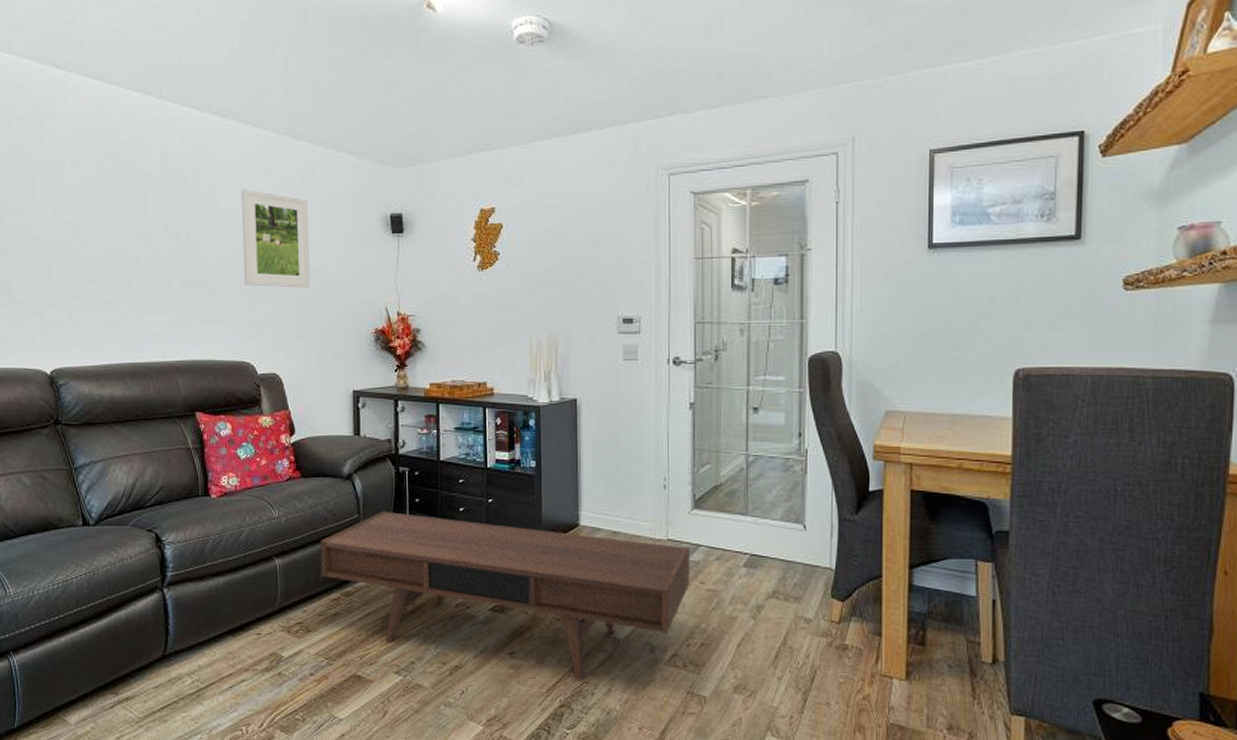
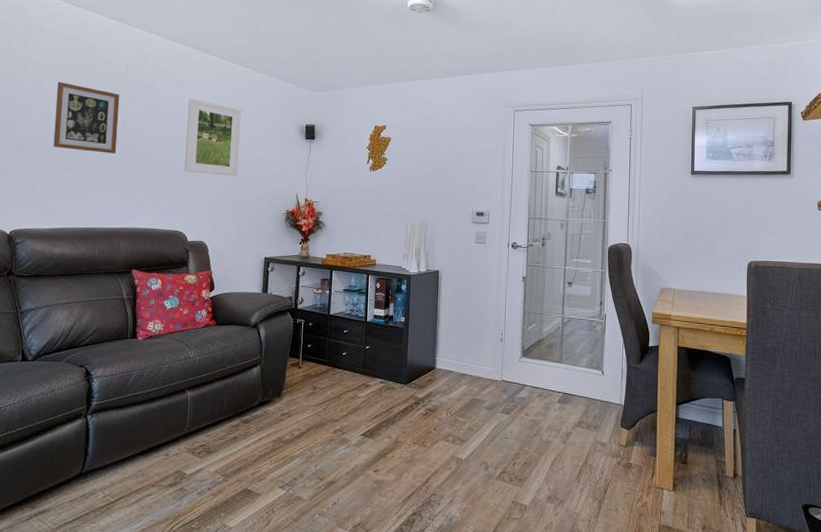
picture frame: none [82,179,161,268] -> present [53,81,120,154]
coffee table: present [320,510,690,682] -> none [225,353,518,494]

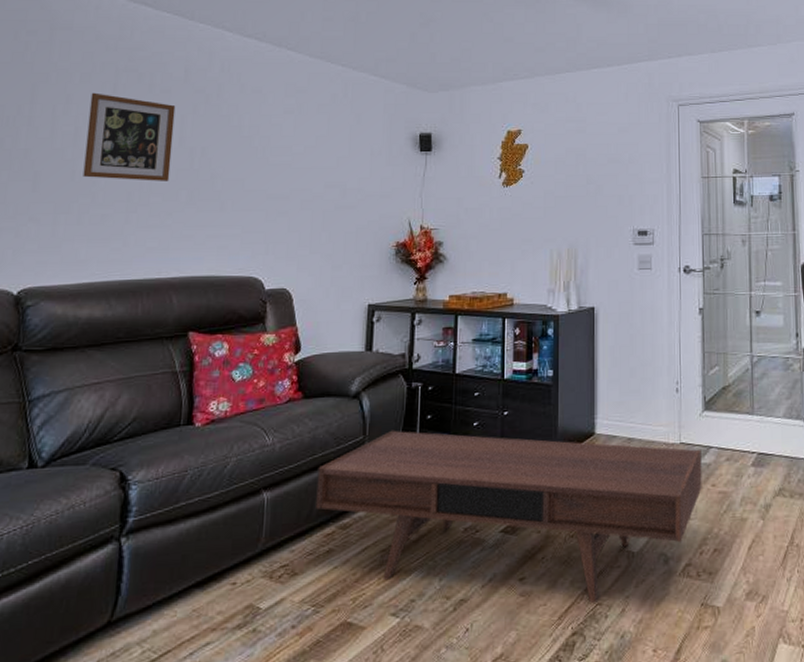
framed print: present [184,98,241,176] -> none [261,106,336,202]
coffee table: none [225,353,518,494] -> present [316,430,702,604]

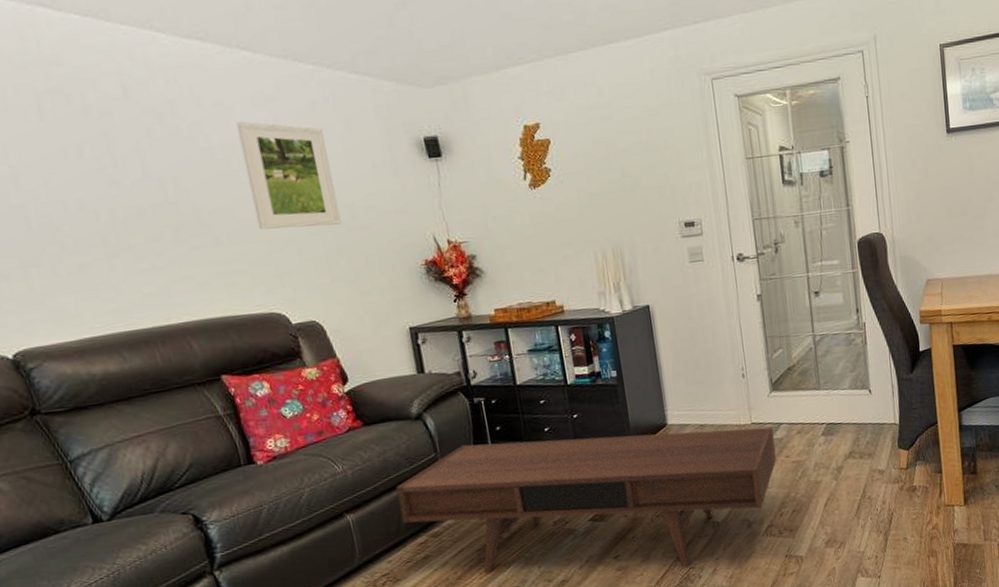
picture frame: present [83,92,176,181] -> none [14,122,146,224]
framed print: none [261,106,336,202] -> present [236,121,342,230]

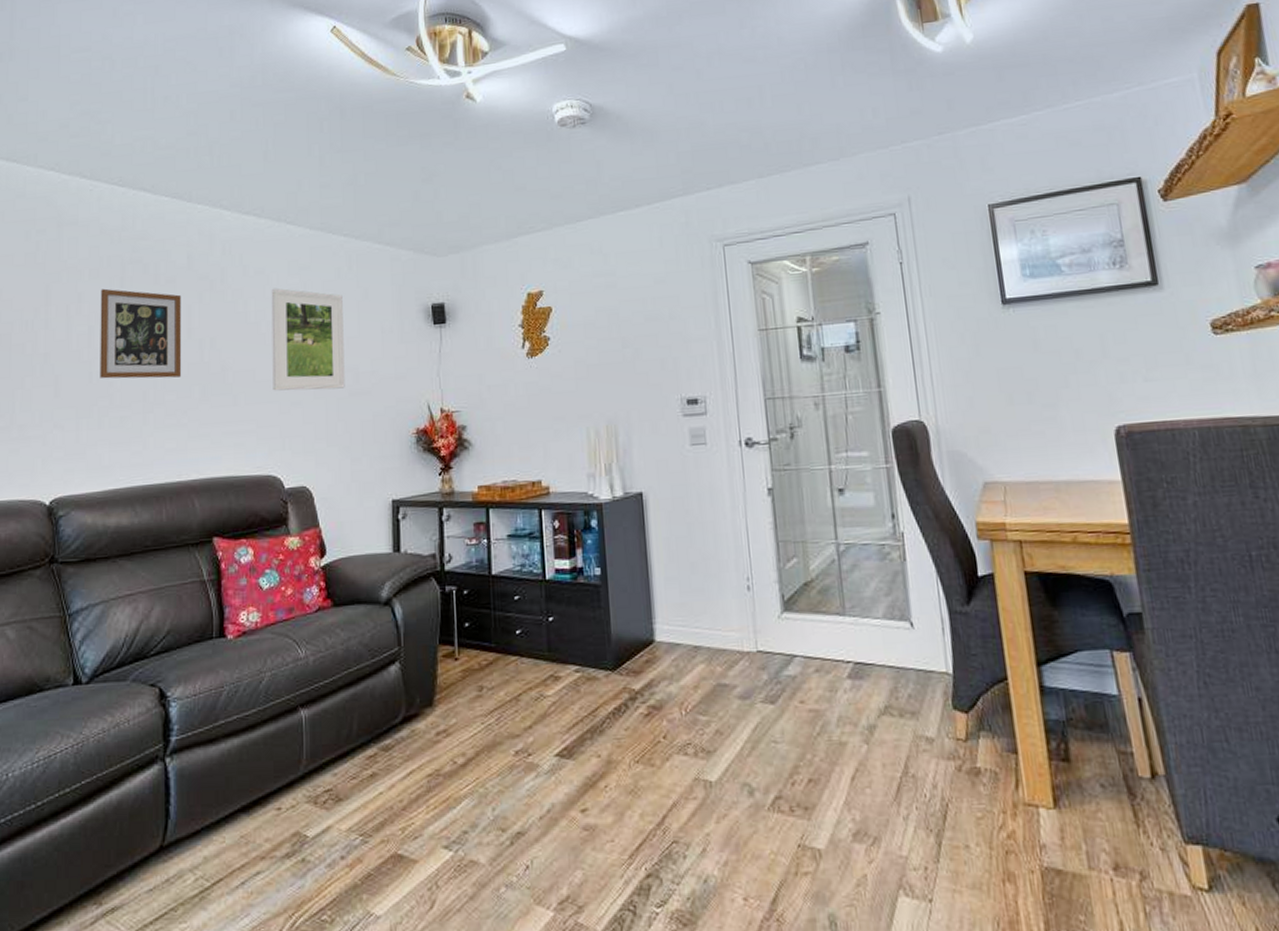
picture frame: none [14,122,146,224] -> present [100,288,182,379]
coffee table: present [396,426,777,575] -> none [354,640,788,842]

